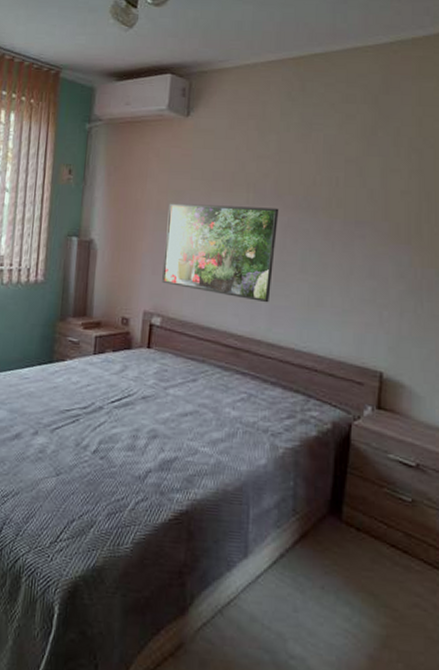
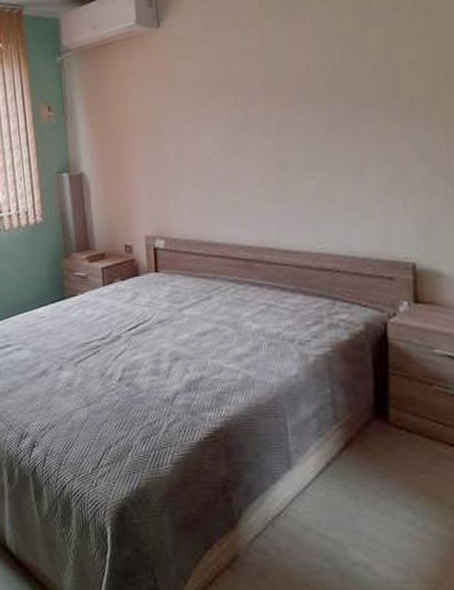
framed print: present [162,203,279,303] -> none [153,106,276,209]

